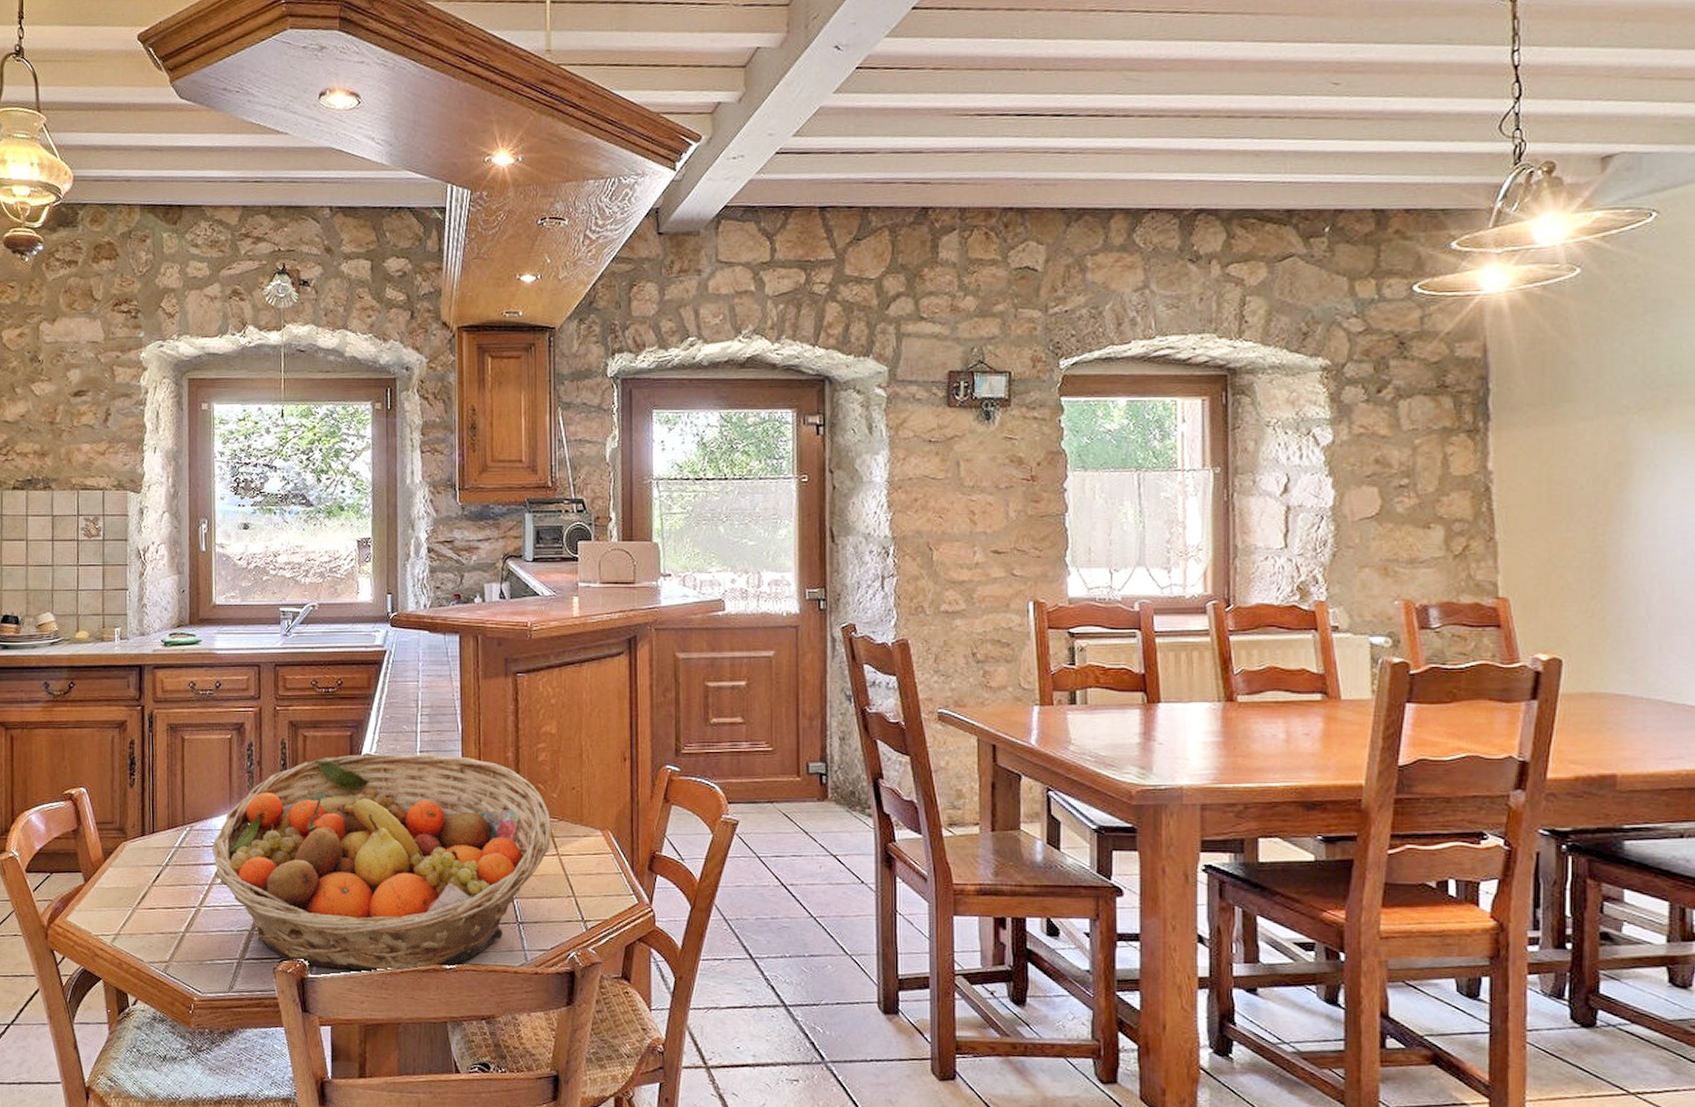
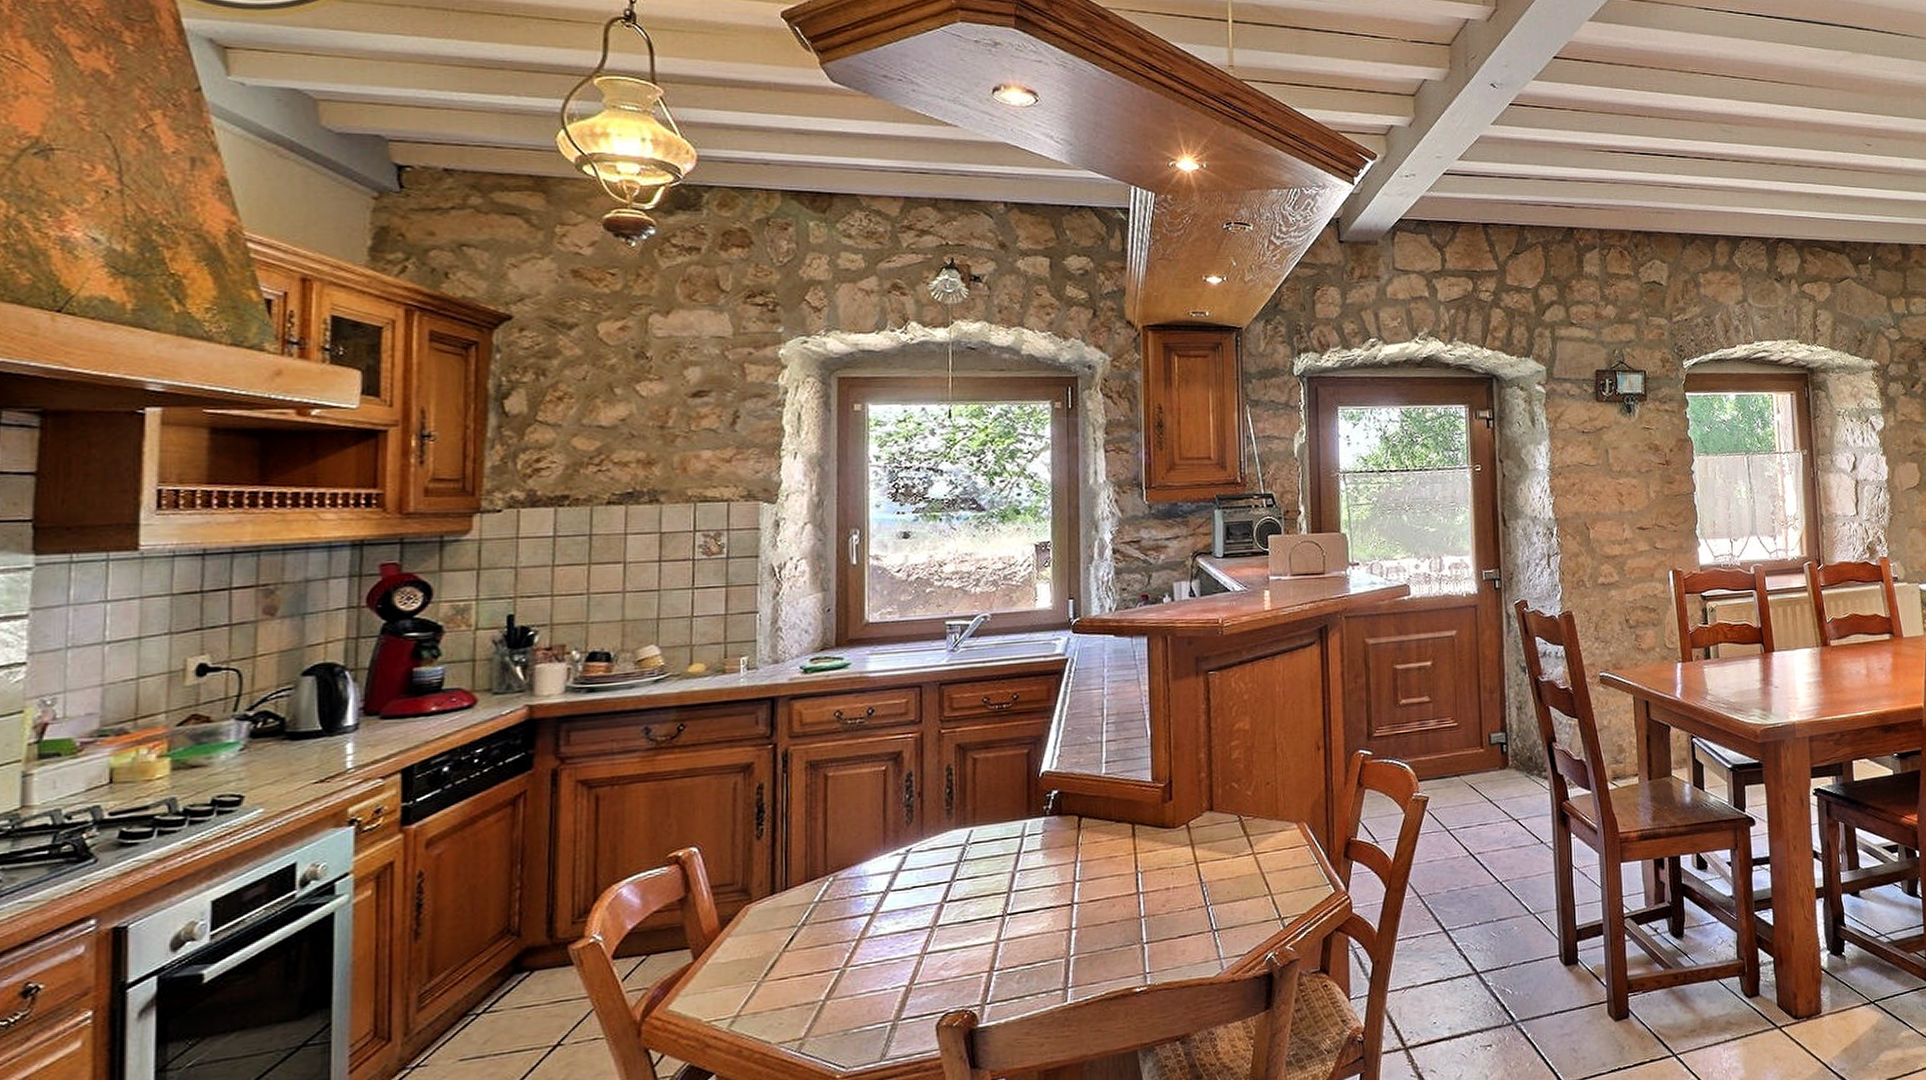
fruit basket: present [211,754,551,971] -> none [860,763,1246,1014]

